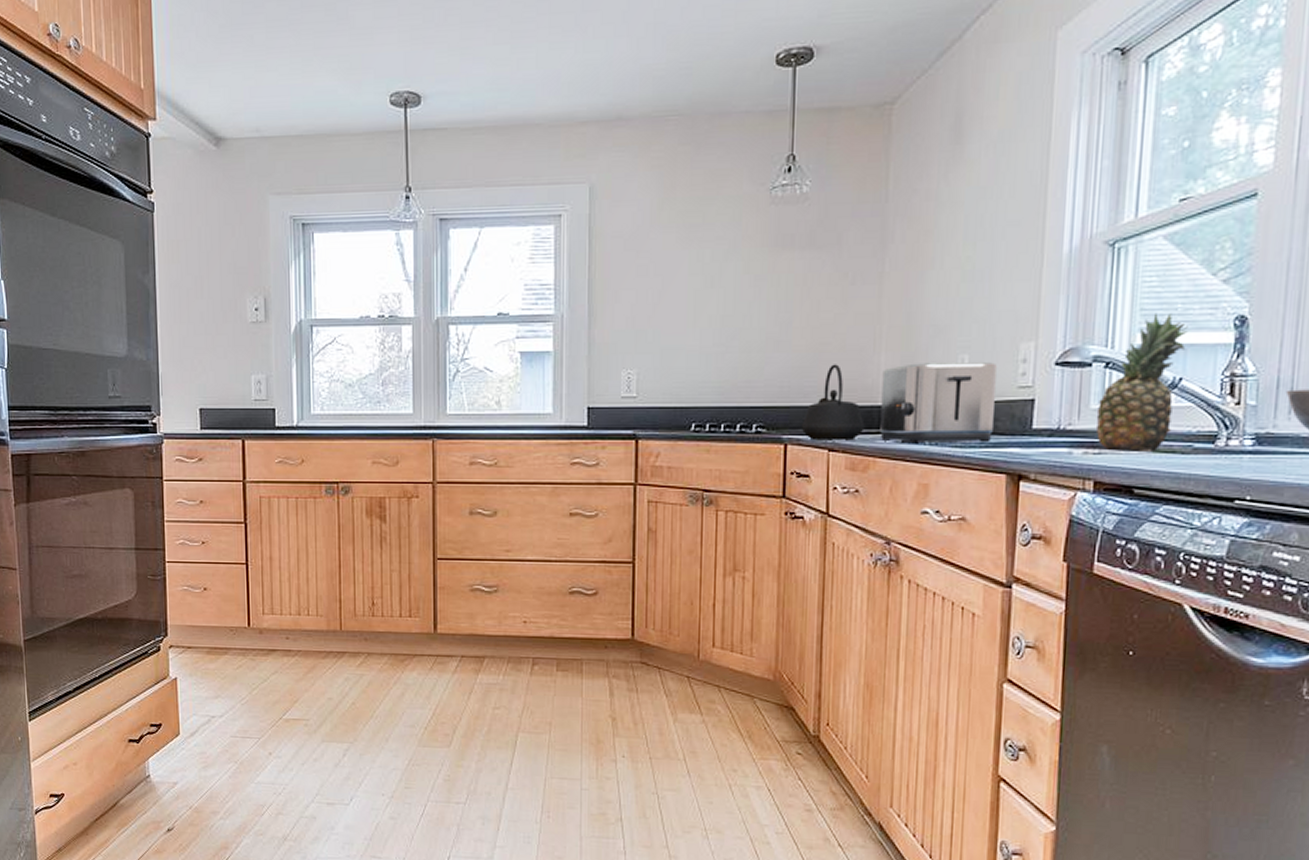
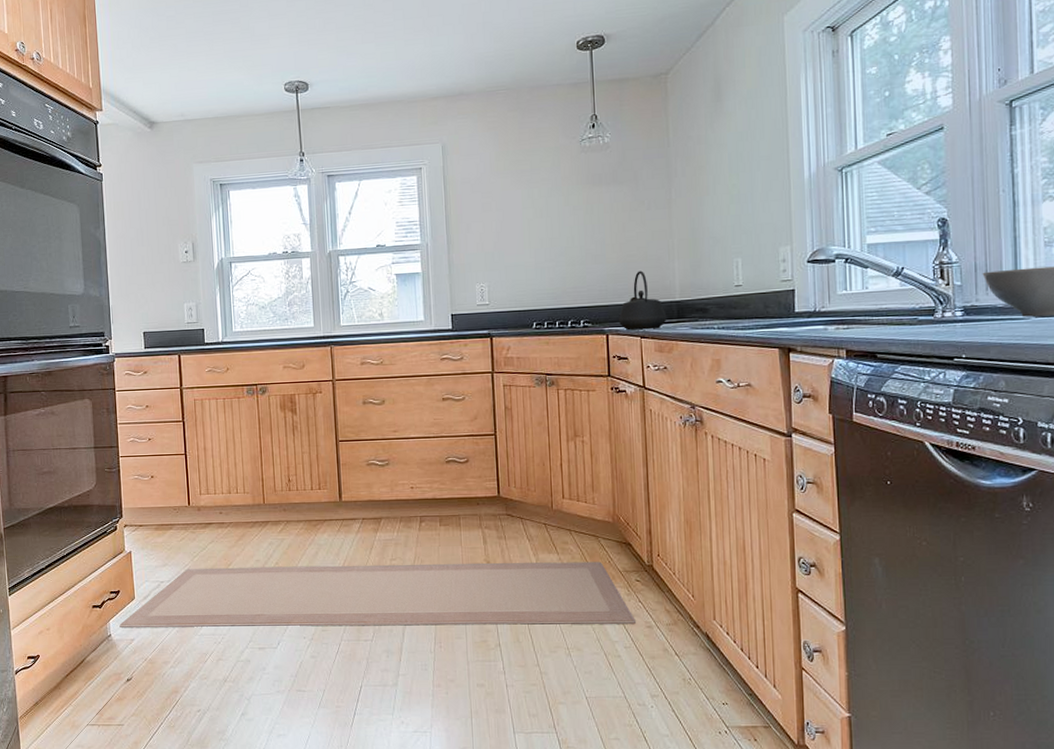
rug: none [160,702,792,805] -> present [119,561,636,627]
toaster: present [880,362,998,443] -> none [677,263,765,328]
fruit: present [1095,312,1188,451] -> none [842,219,904,326]

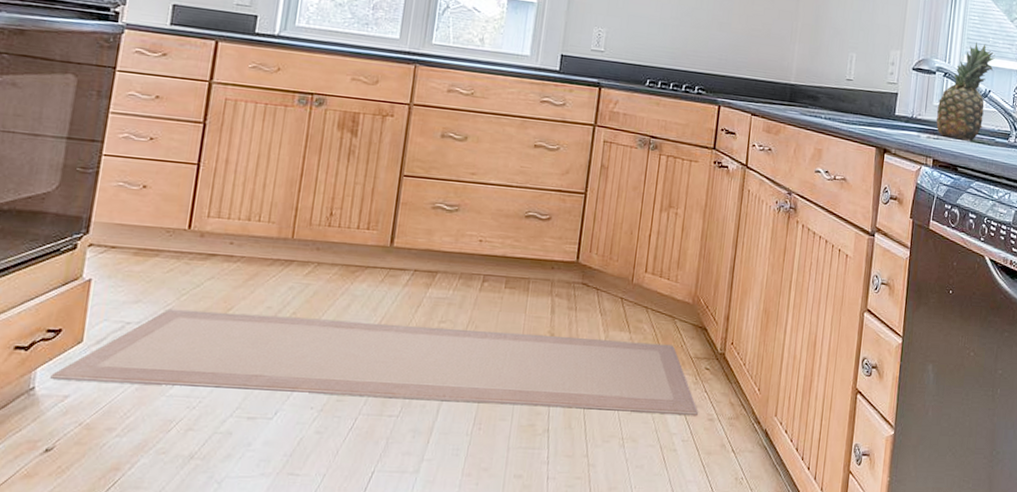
kettle: present [618,270,667,331] -> none [732,46,780,109]
fruit: none [842,219,904,326] -> present [936,42,995,141]

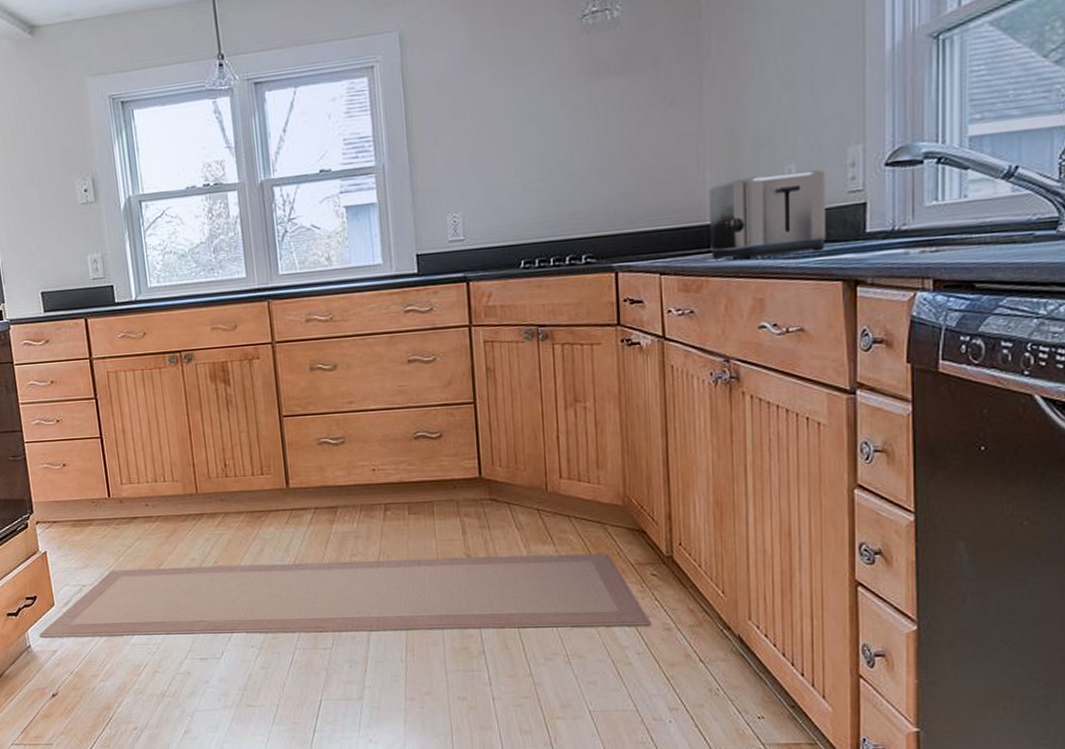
toaster: none [790,54,875,122] -> present [709,169,827,259]
fruit: present [936,42,995,141] -> none [931,101,1021,248]

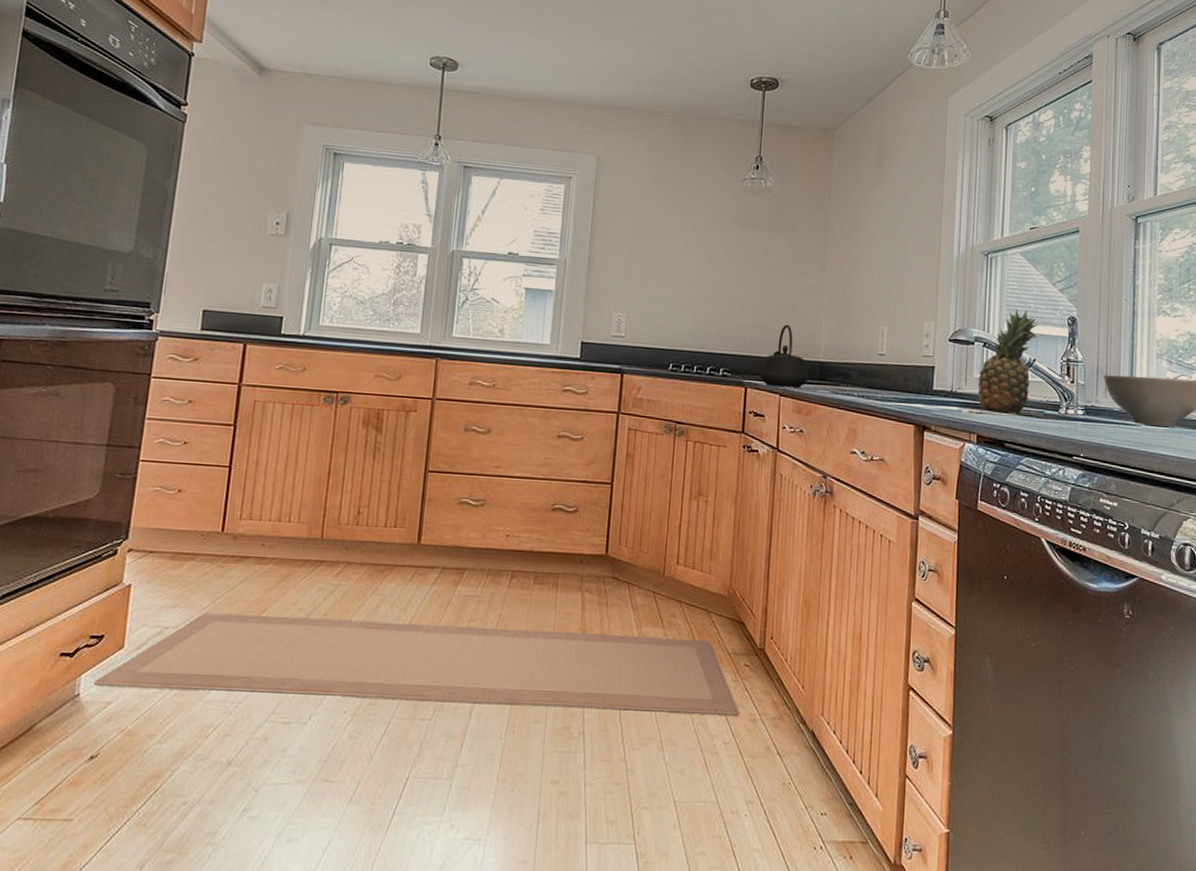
kettle: none [630,187,695,266] -> present [758,324,809,389]
toaster: present [709,169,827,259] -> none [820,330,909,398]
fruit: none [931,101,1021,248] -> present [977,308,1038,414]

